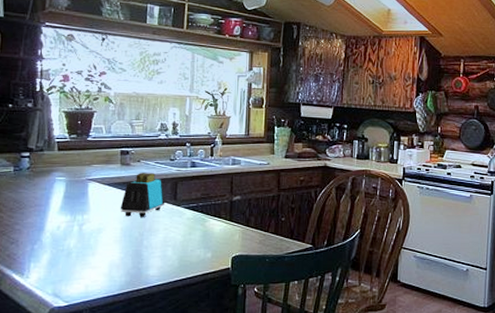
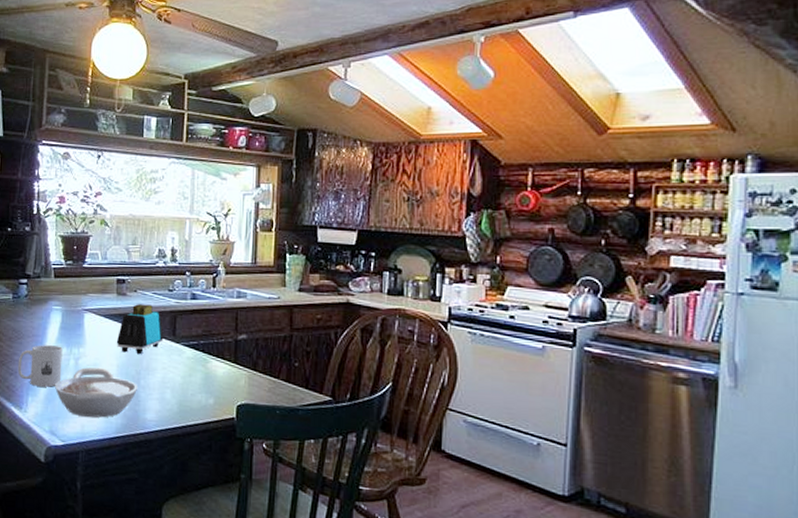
mug: none [19,214,66,253] -> present [17,345,63,387]
bowl: none [58,231,142,277] -> present [55,367,139,418]

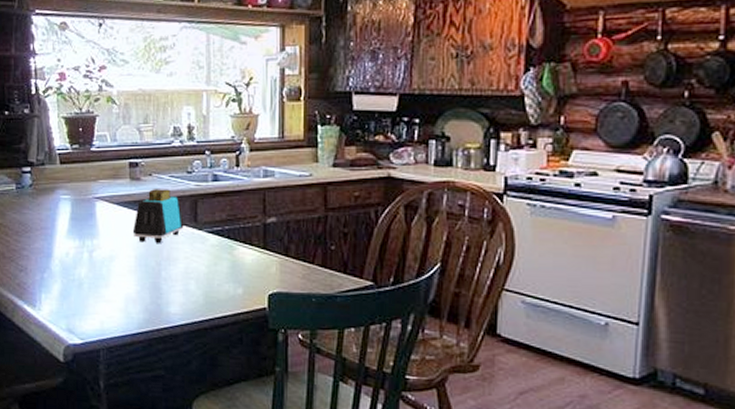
mug: present [17,345,63,387] -> none [27,238,76,283]
bowl: present [55,367,139,418] -> none [69,259,160,313]

